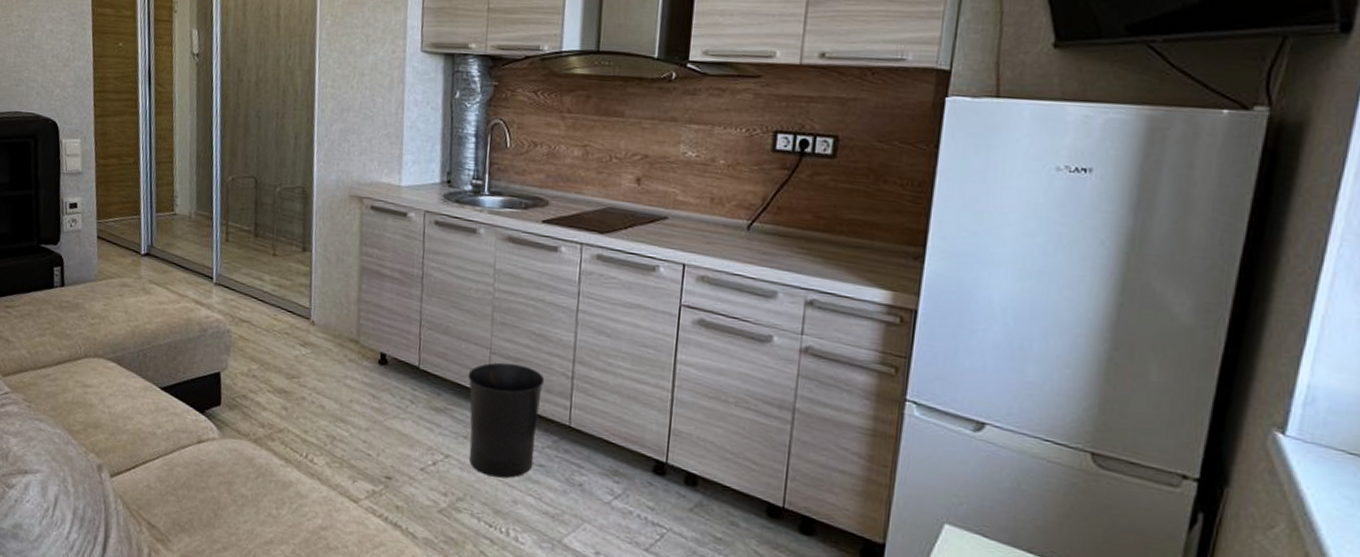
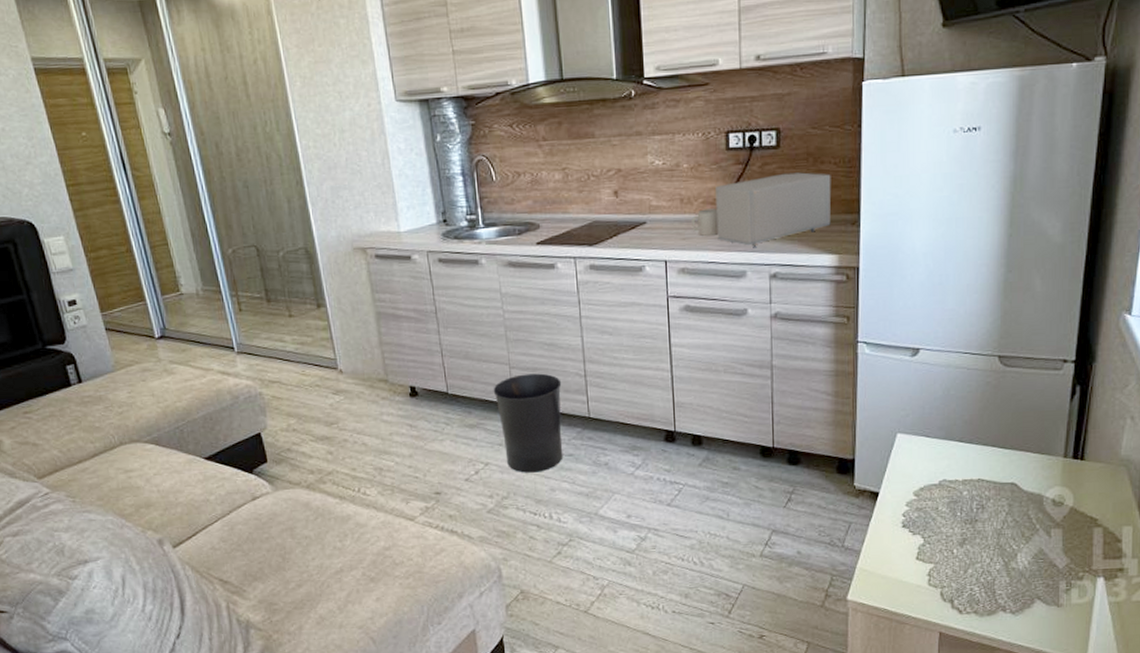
mug: none [720,213,753,245] -> present [691,208,719,236]
microwave: none [748,187,895,266] -> present [715,172,832,247]

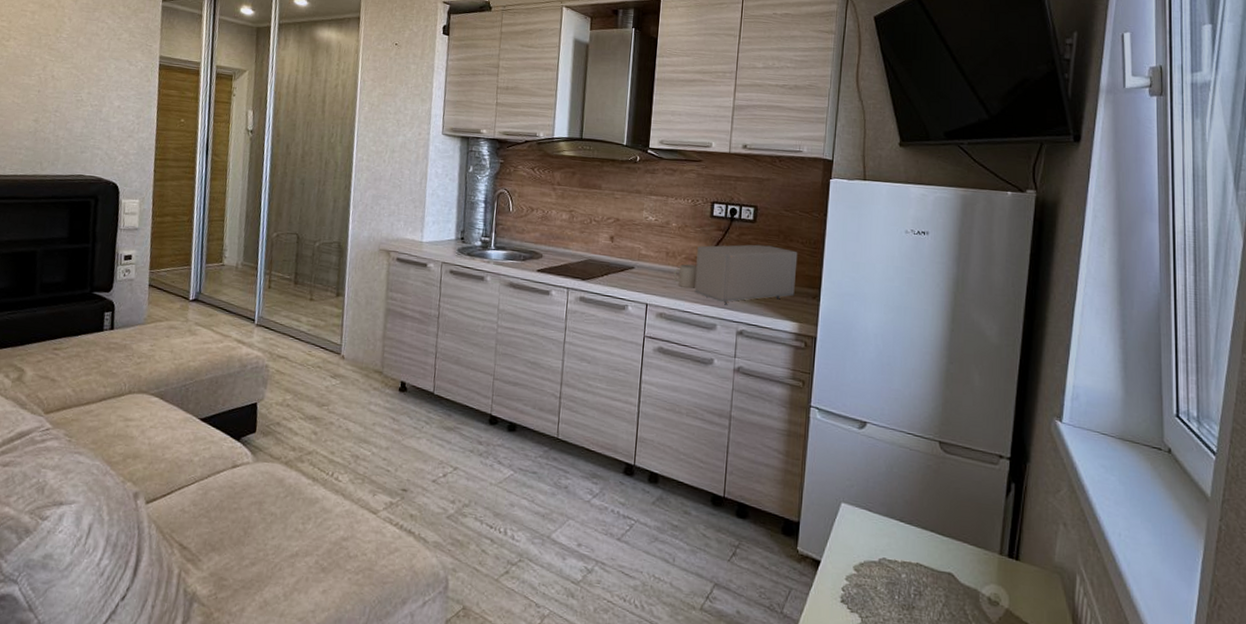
waste bin: present [493,373,563,473] -> none [474,386,538,485]

